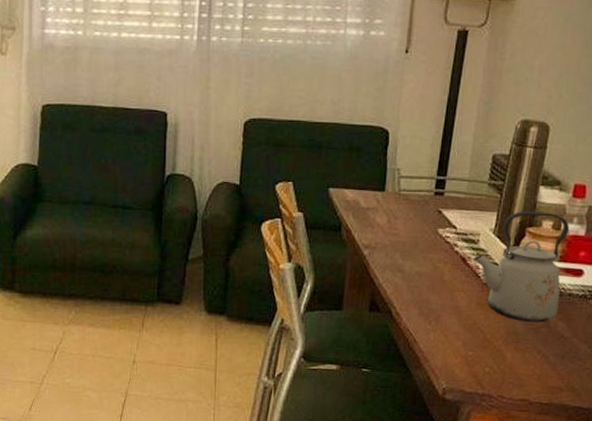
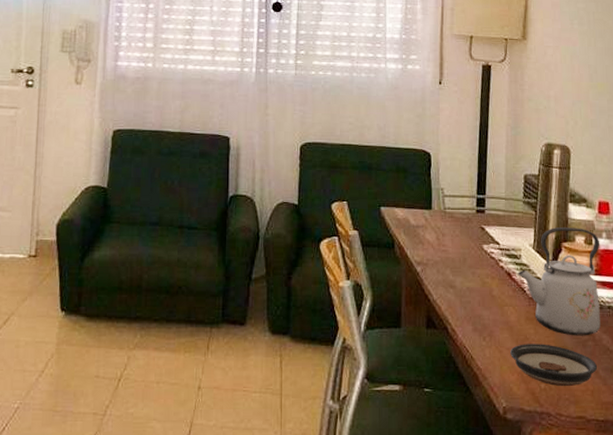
saucer: none [456,328,549,371] -> present [510,344,598,387]

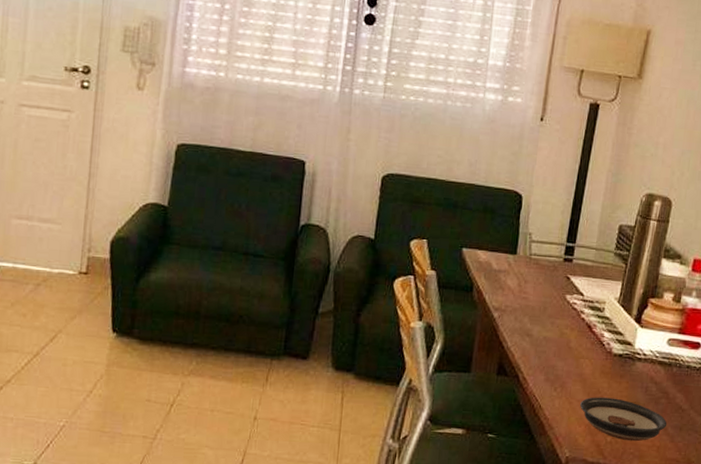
kettle: present [517,227,601,336] -> none [598,282,689,394]

